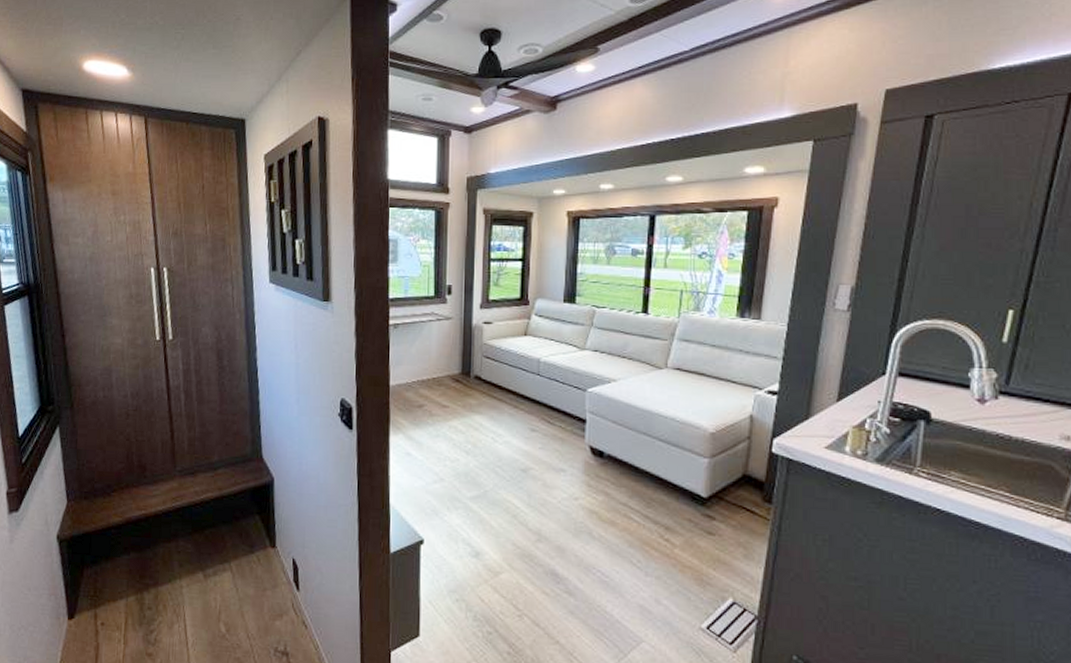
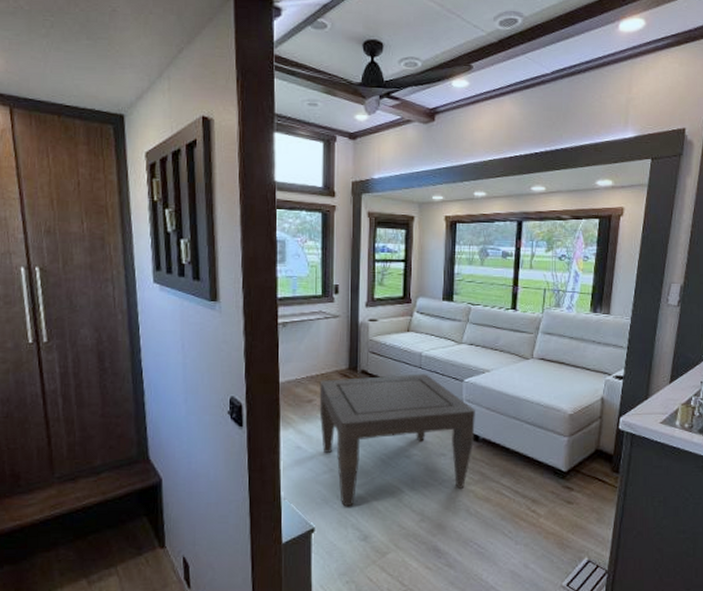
coffee table: none [430,381,599,520] -> present [319,374,475,507]

